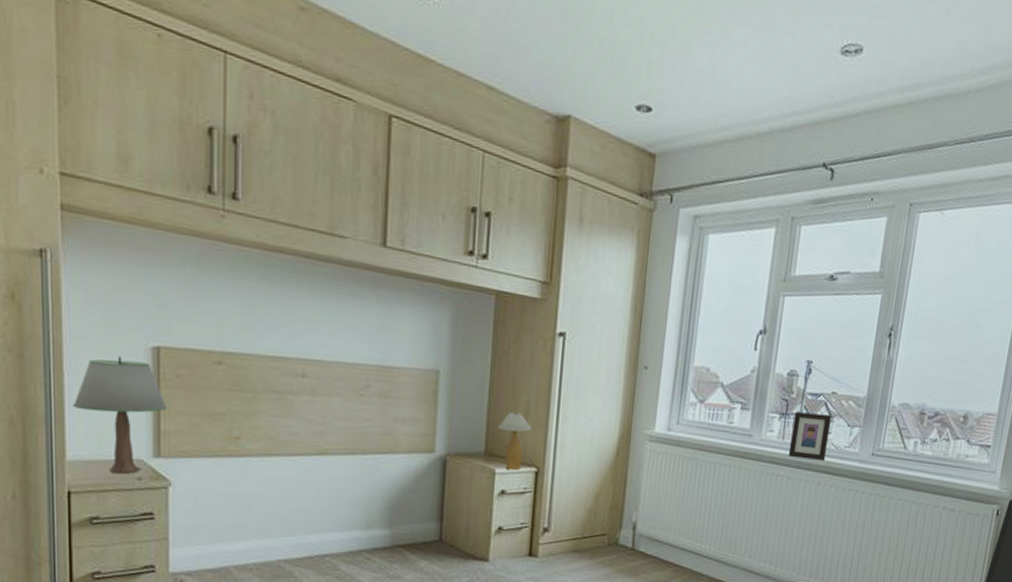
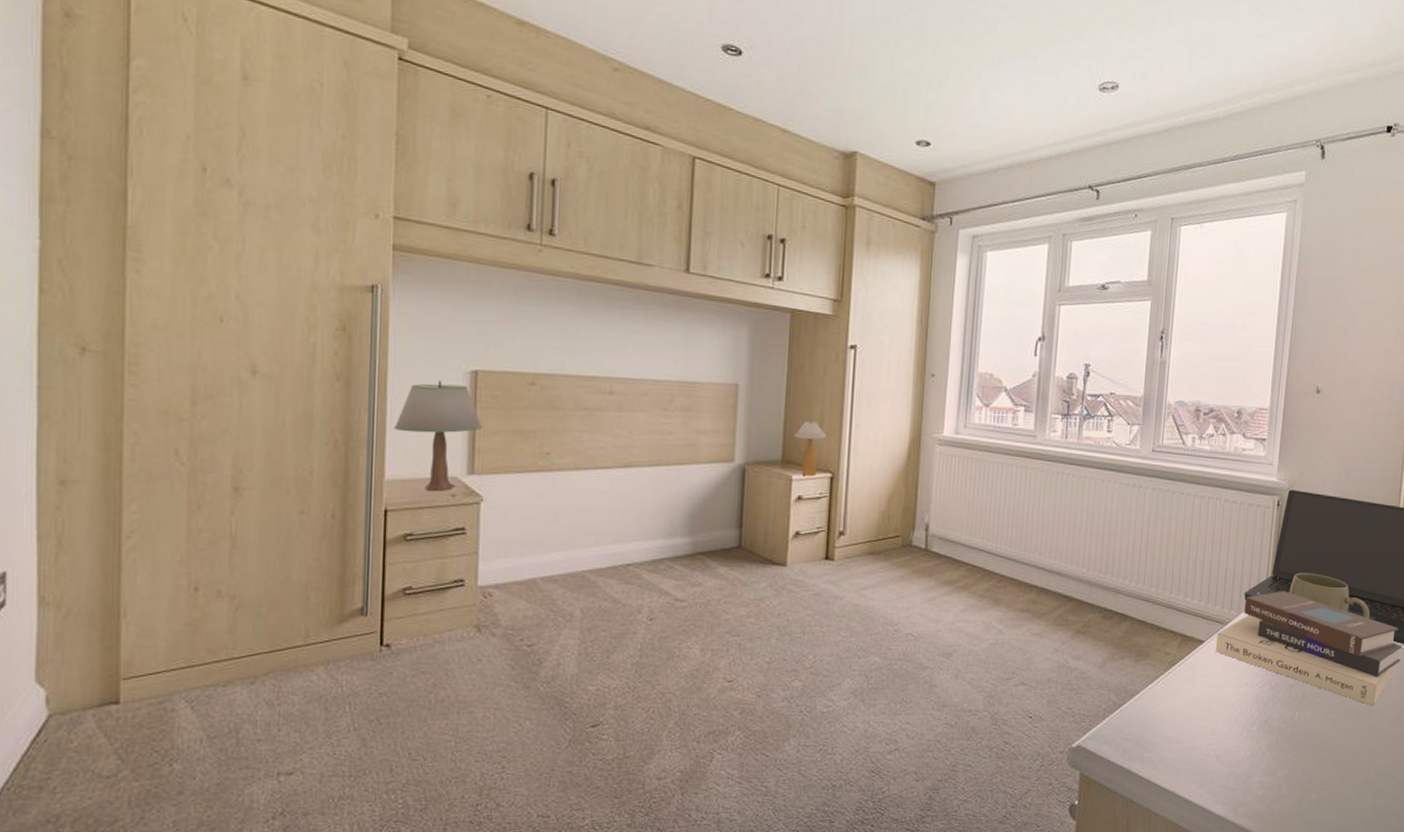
picture frame: present [788,412,832,462] -> none [1072,412,1112,459]

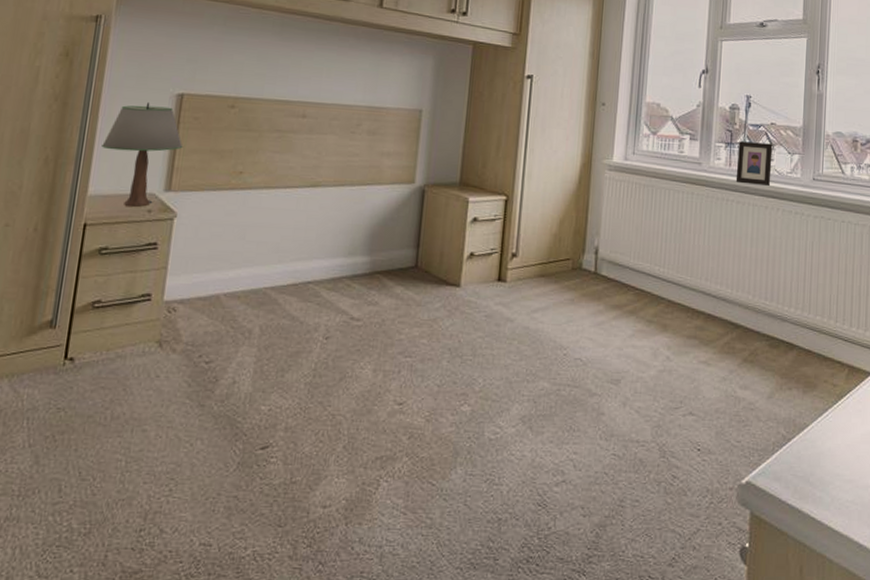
table lamp: present [793,418,826,477] -> none [471,143,502,199]
picture frame: none [1072,412,1112,459] -> present [735,141,773,187]

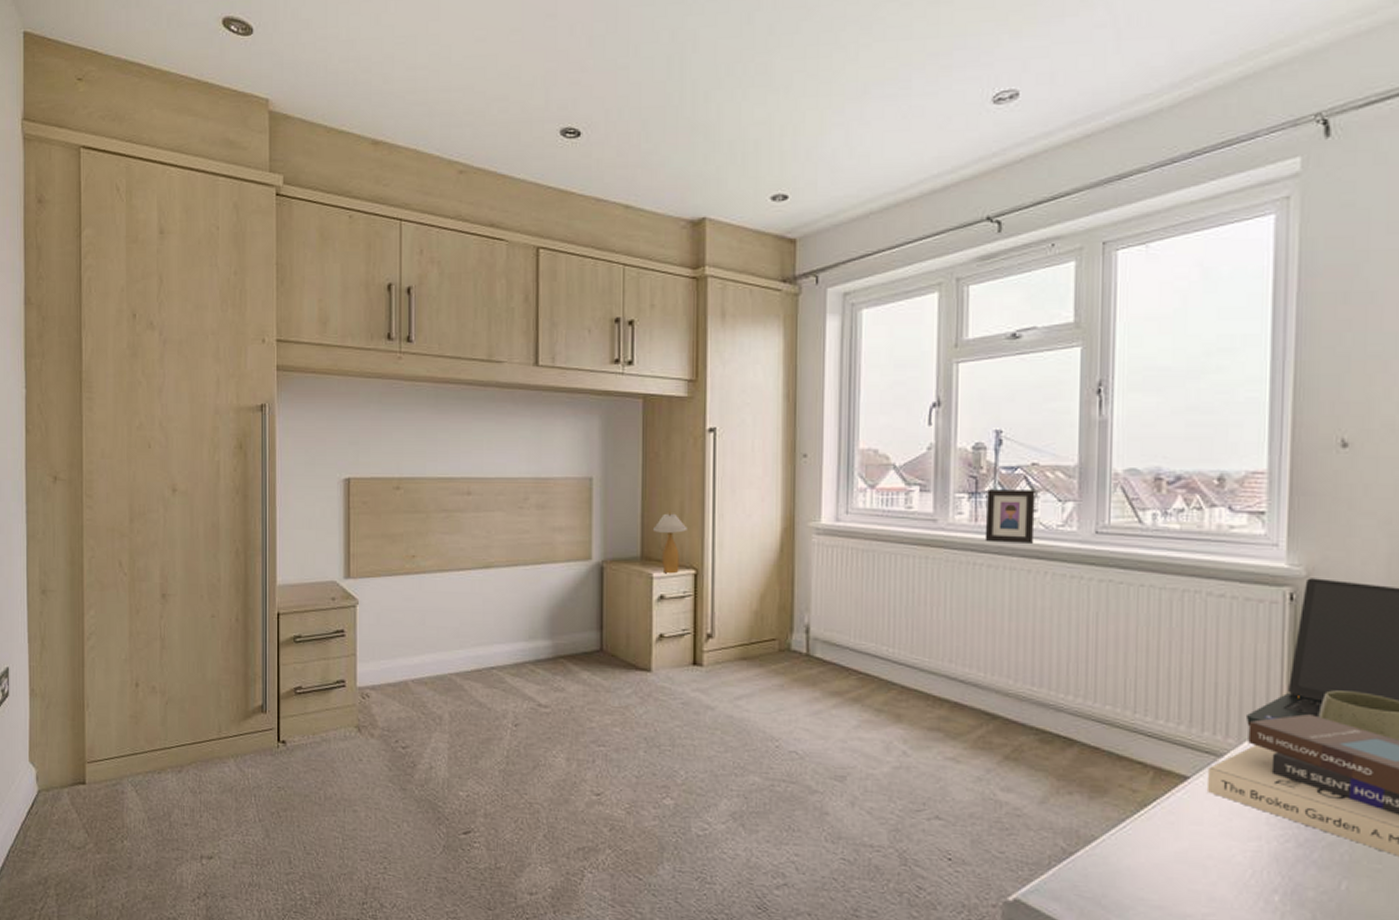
table lamp: present [102,101,184,208] -> none [283,488,356,596]
table lamp: none [471,143,502,199] -> present [652,510,687,574]

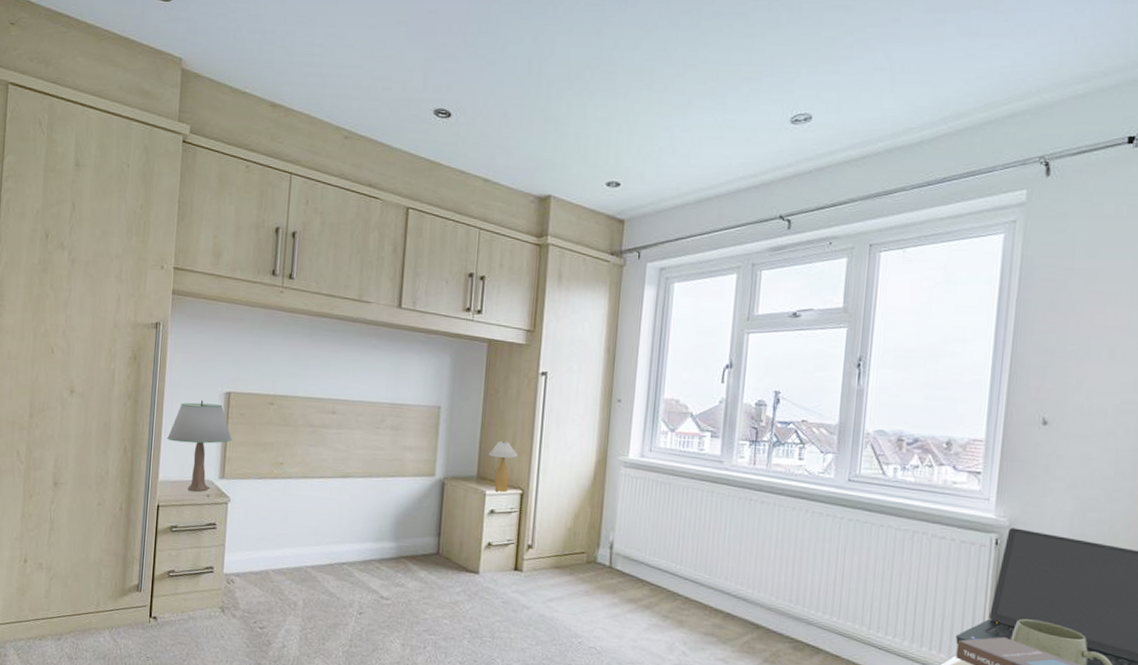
table lamp: none [283,488,356,596] -> present [167,399,233,493]
picture frame: present [984,489,1035,545] -> none [760,439,803,487]

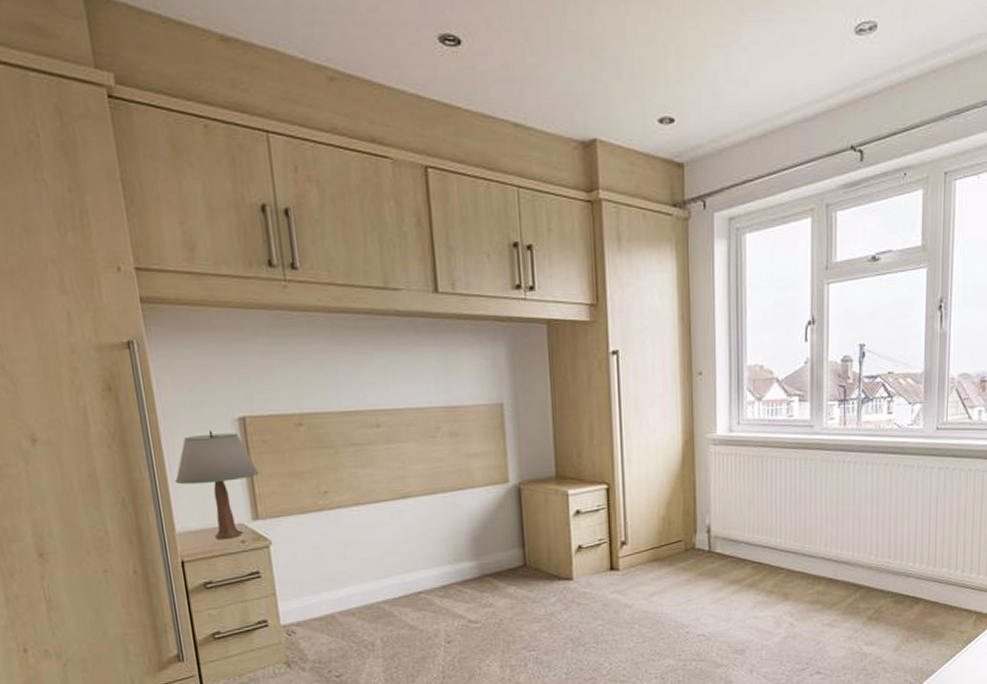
table lamp: present [488,438,518,493] -> none [564,430,598,490]

